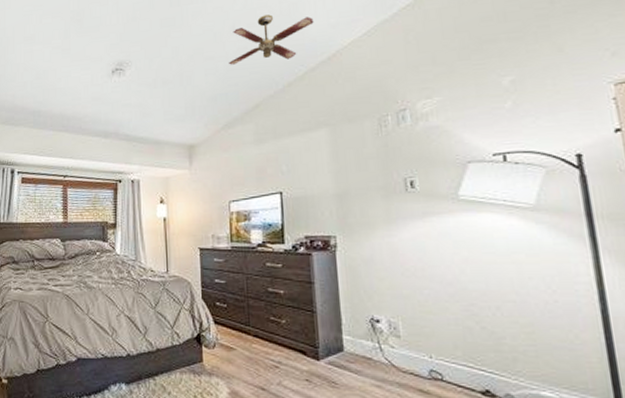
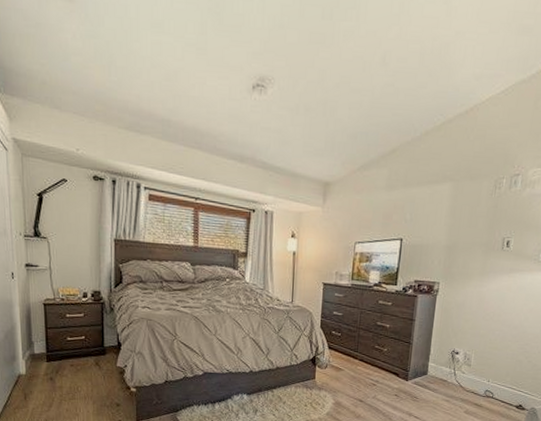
ceiling fan: present [229,14,314,65] -> none [374,50,461,106]

